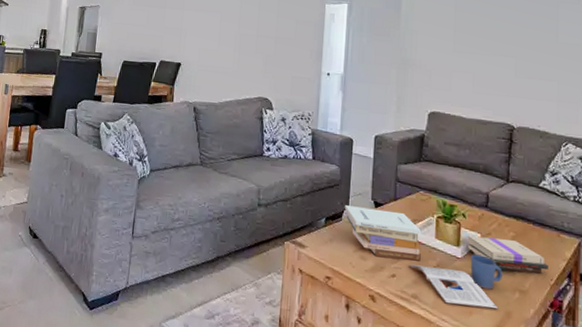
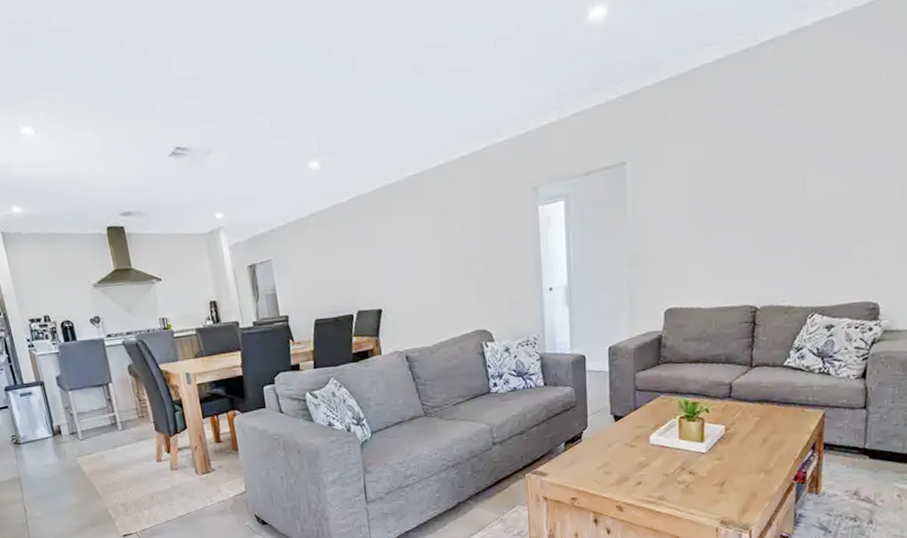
books: present [344,205,422,261] -> none [583,420,665,469]
magazine: present [408,264,499,310] -> none [653,464,744,498]
books: present [467,235,548,274] -> none [711,424,793,455]
mug: present [470,254,503,290] -> none [715,445,747,477]

